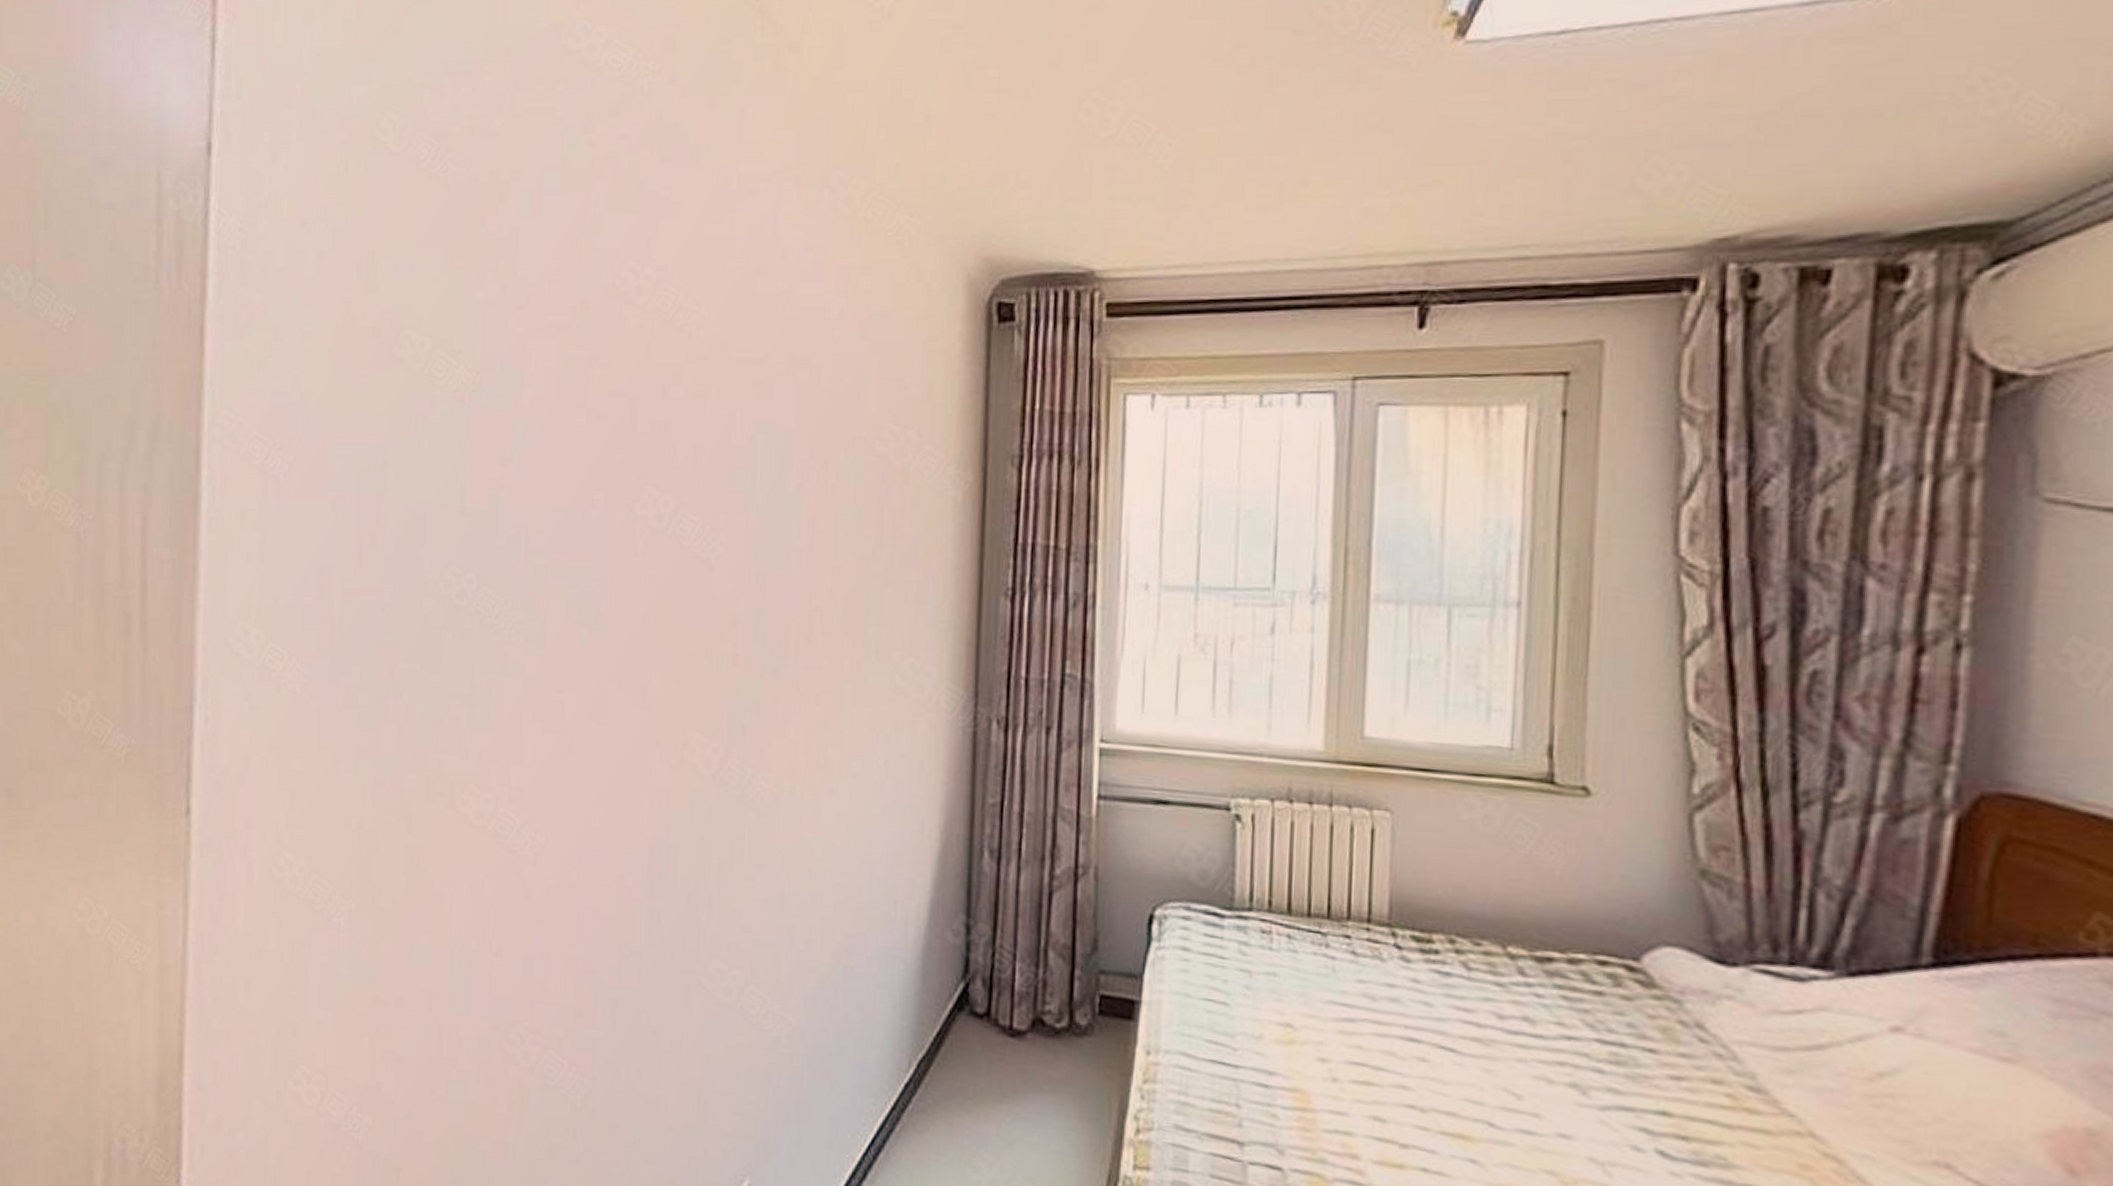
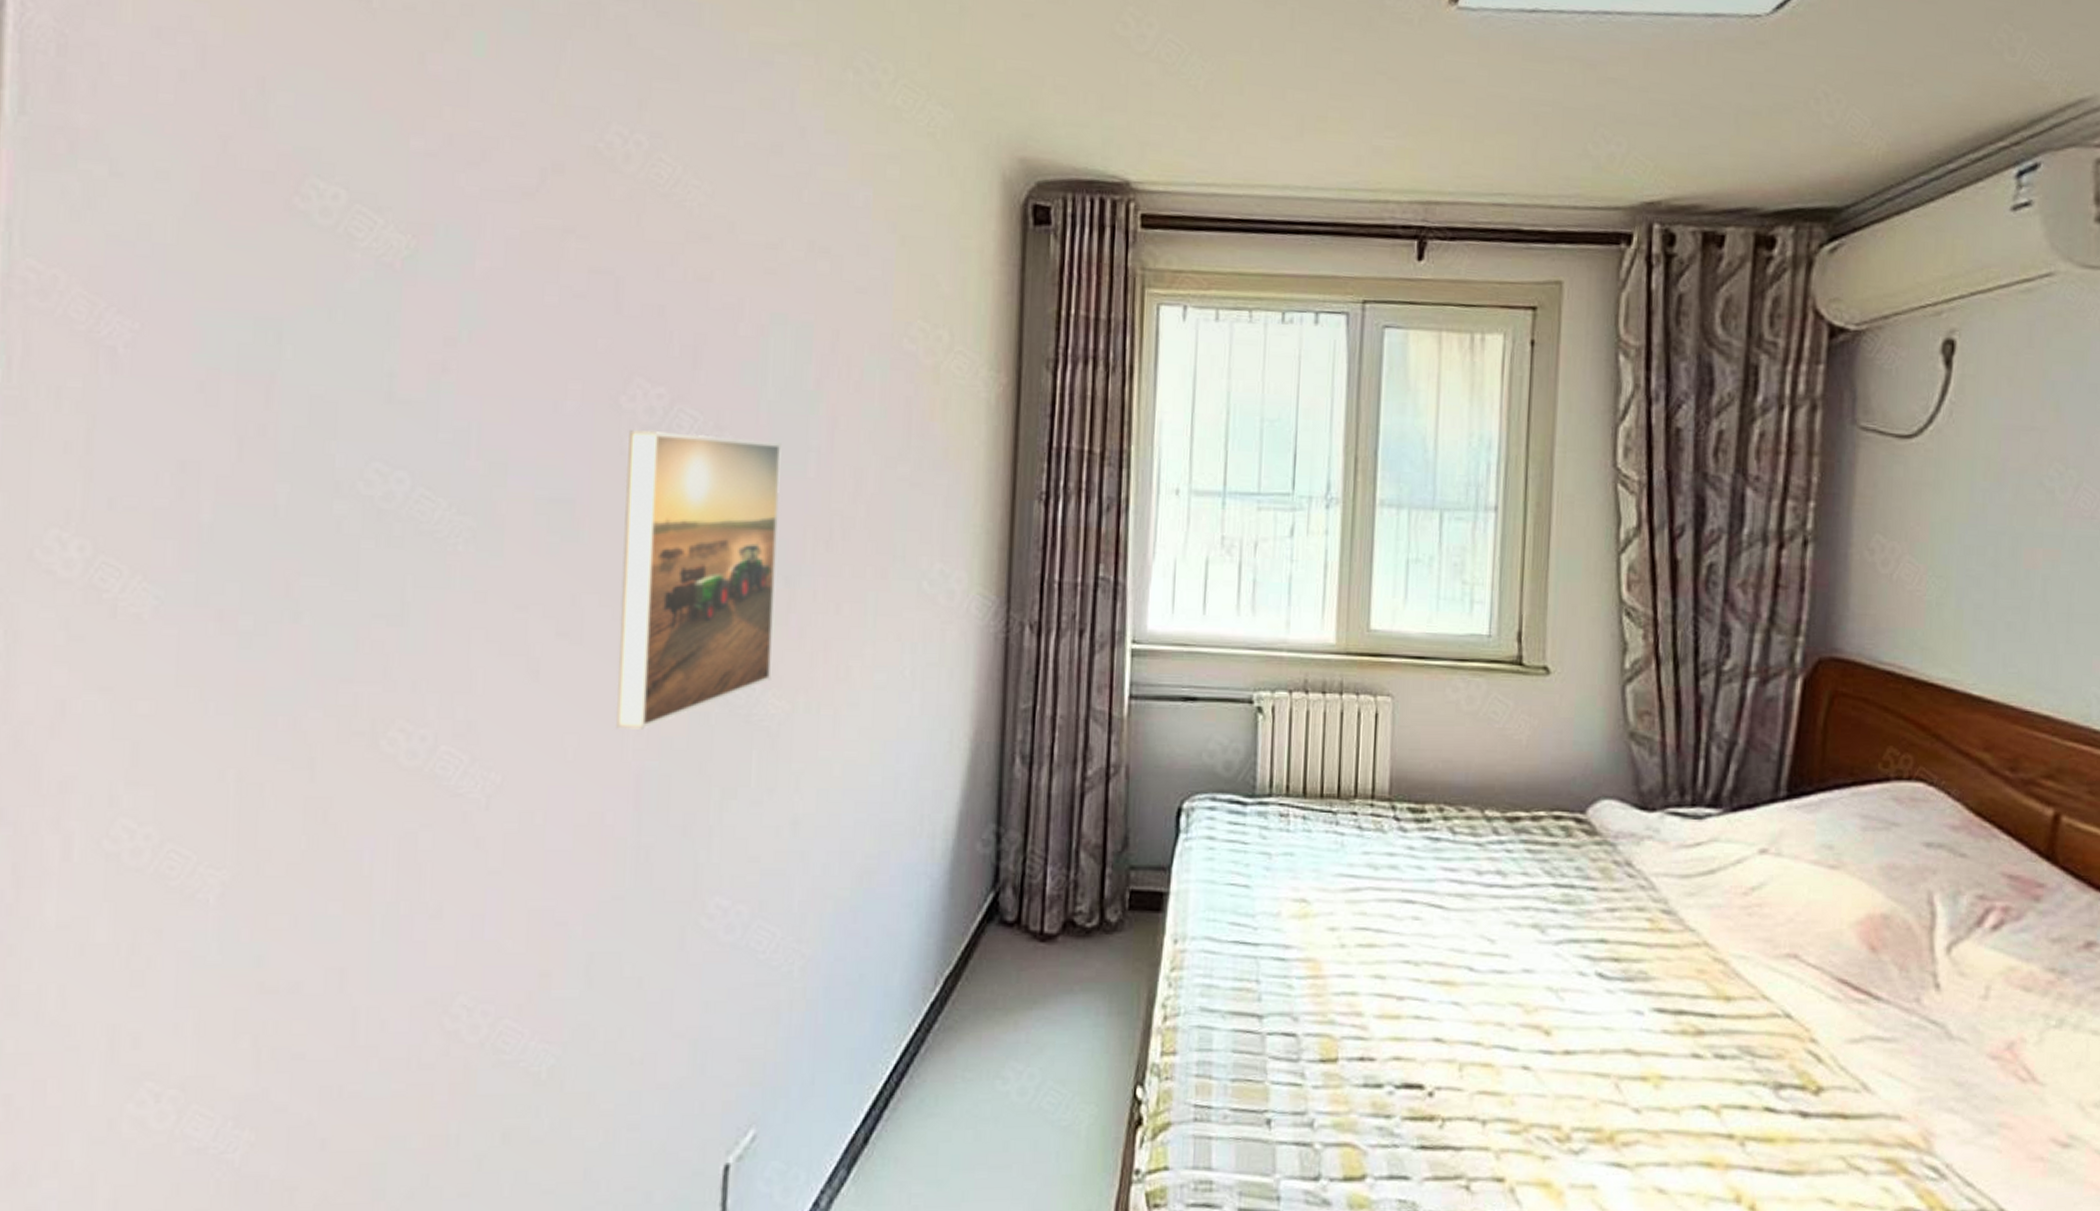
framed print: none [633,534,768,804] -> present [616,430,782,730]

